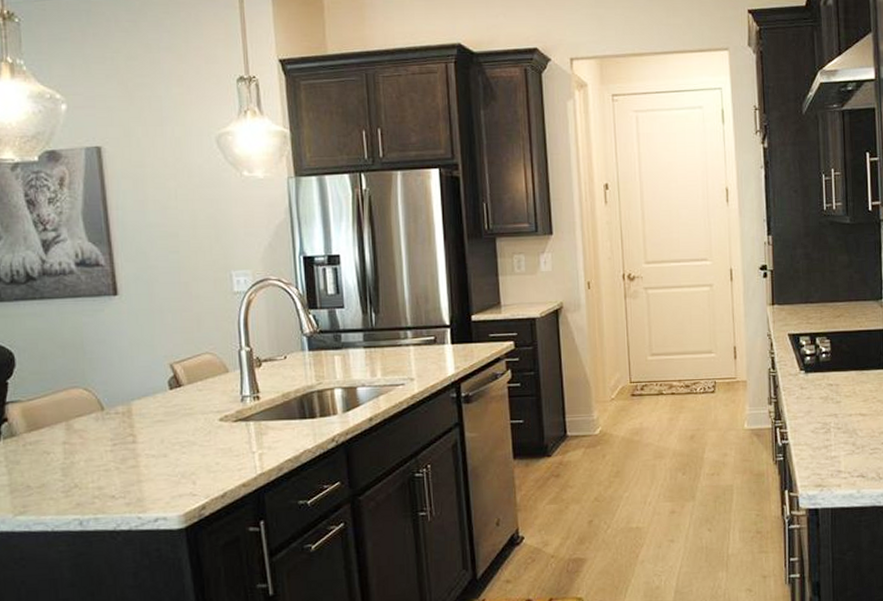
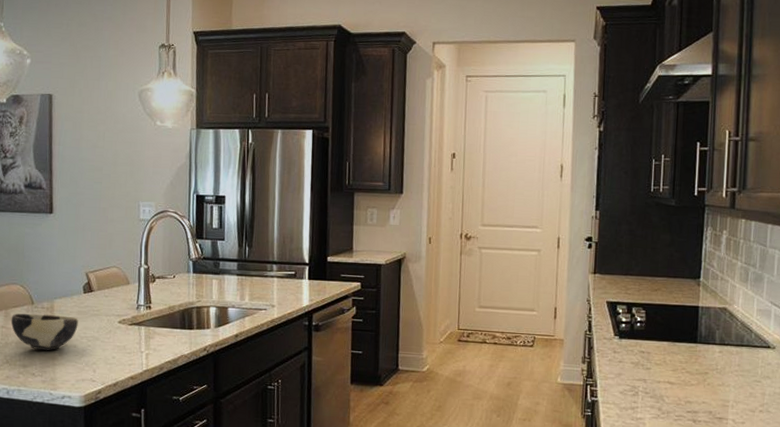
bowl: none [75,420,167,466] -> present [11,313,79,350]

